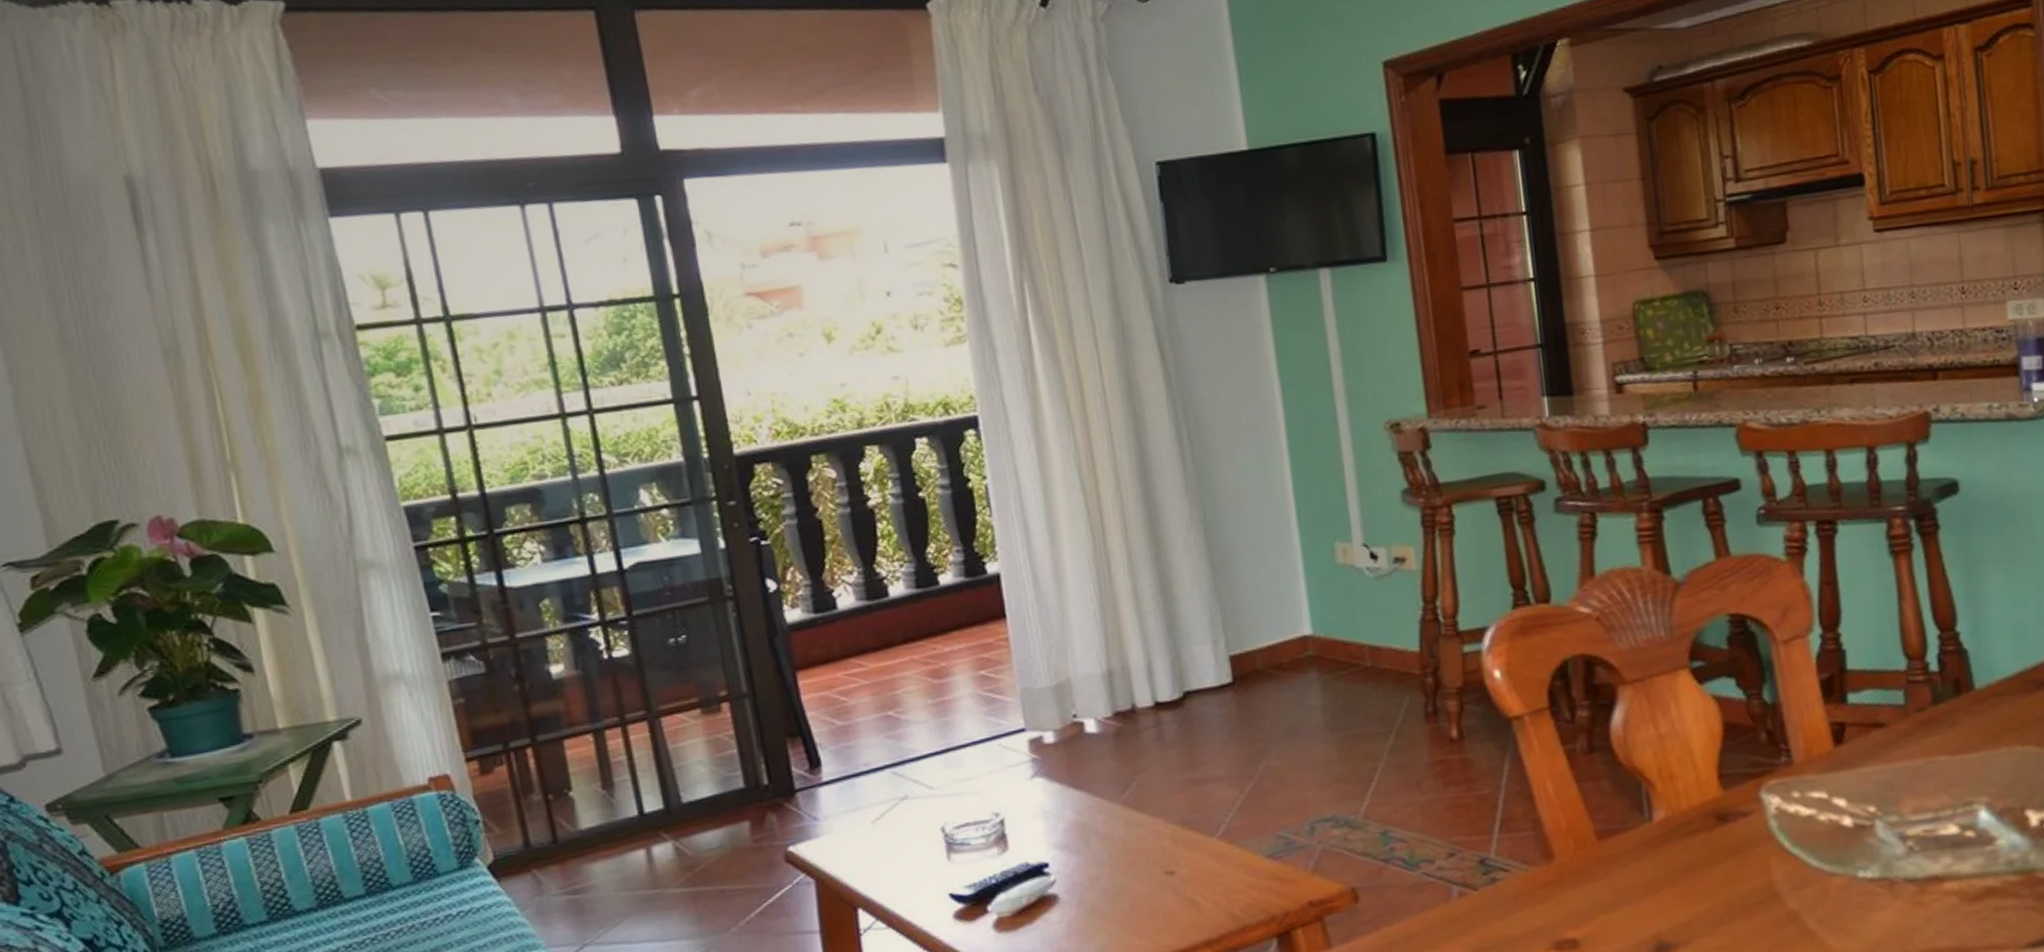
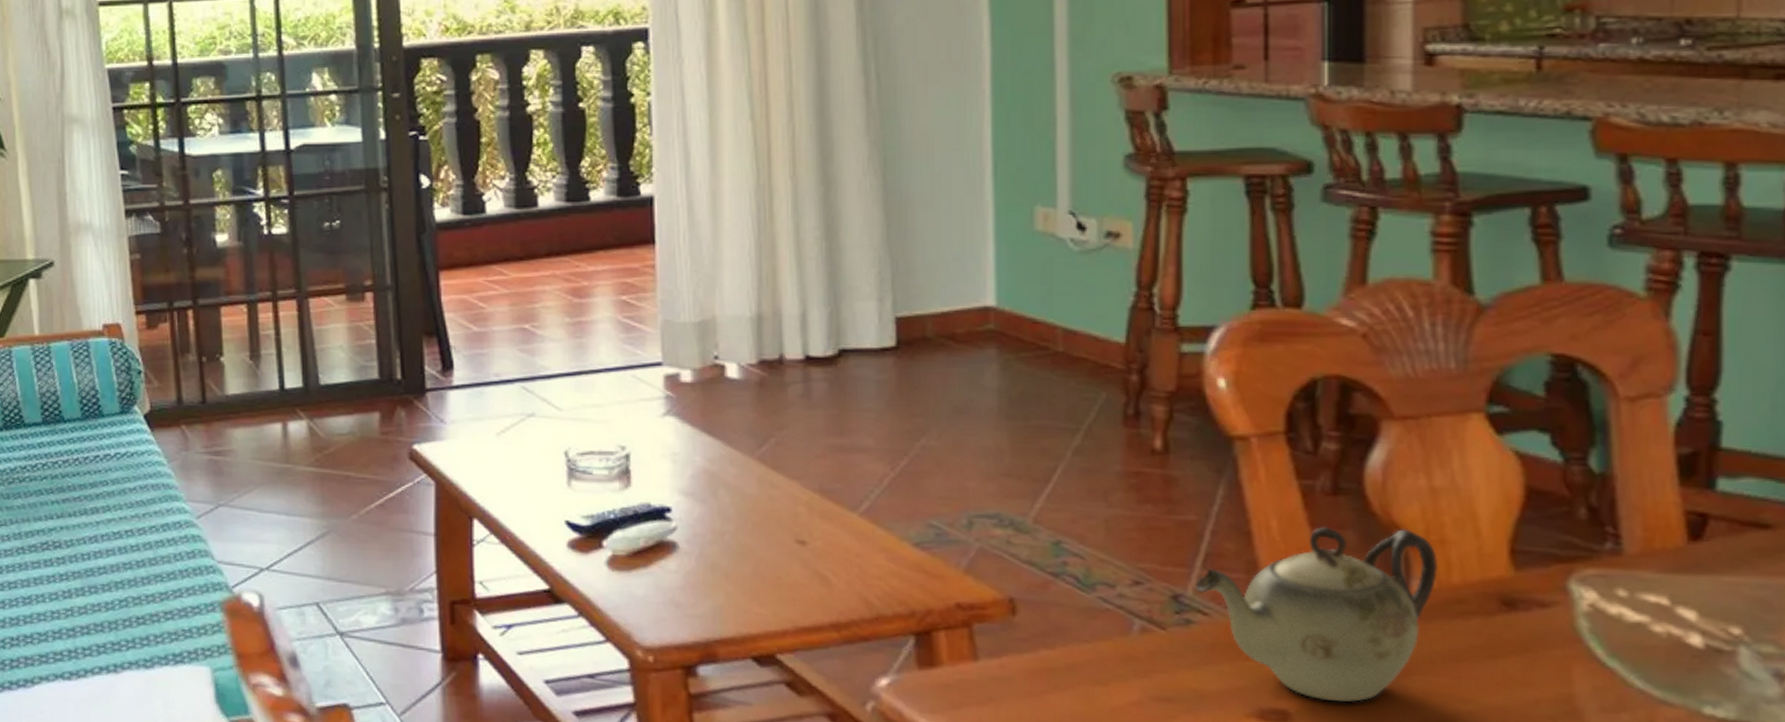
teapot: none [1495,771,1671,924] -> present [1195,527,1437,702]

